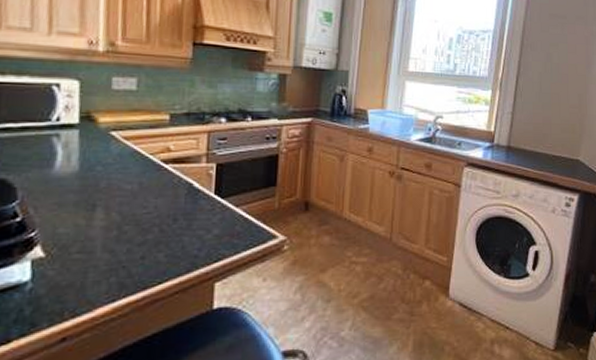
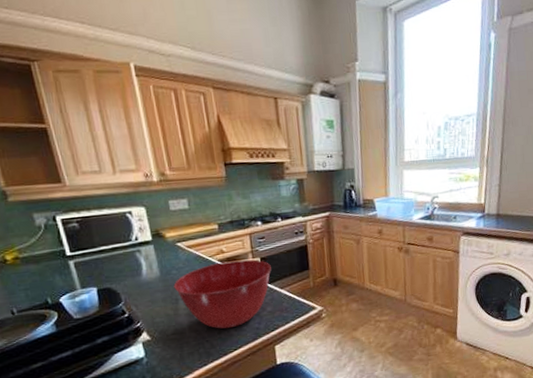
mixing bowl: none [94,163,228,253] -> present [173,259,271,329]

